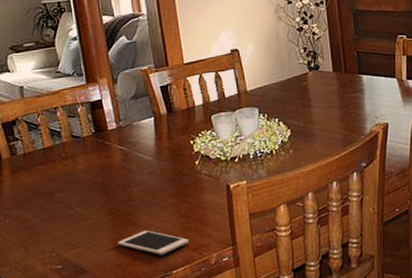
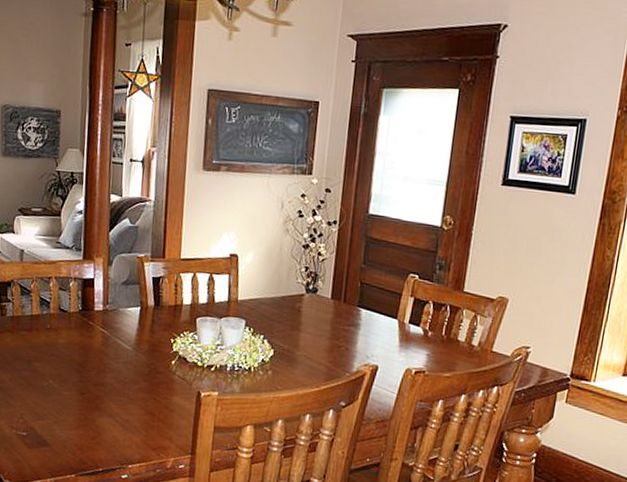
cell phone: present [117,230,189,255] -> none [82,418,150,447]

